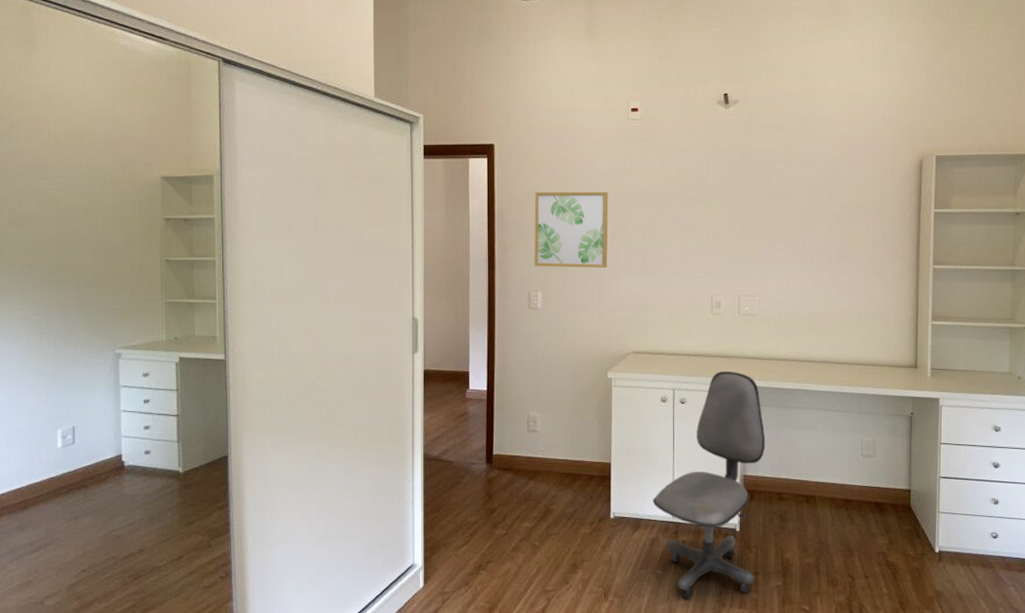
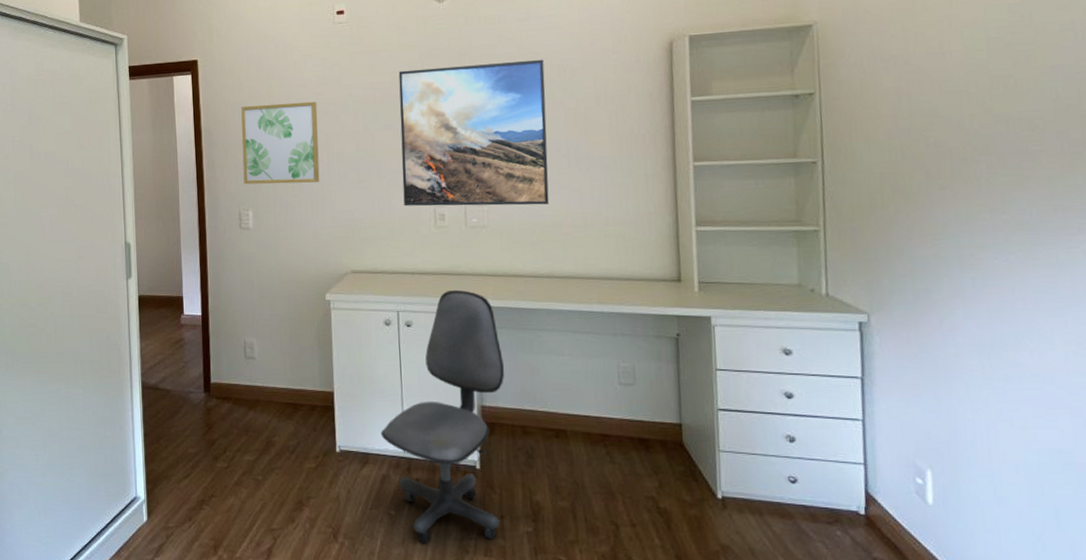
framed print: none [684,167,815,297] -> present [398,59,550,206]

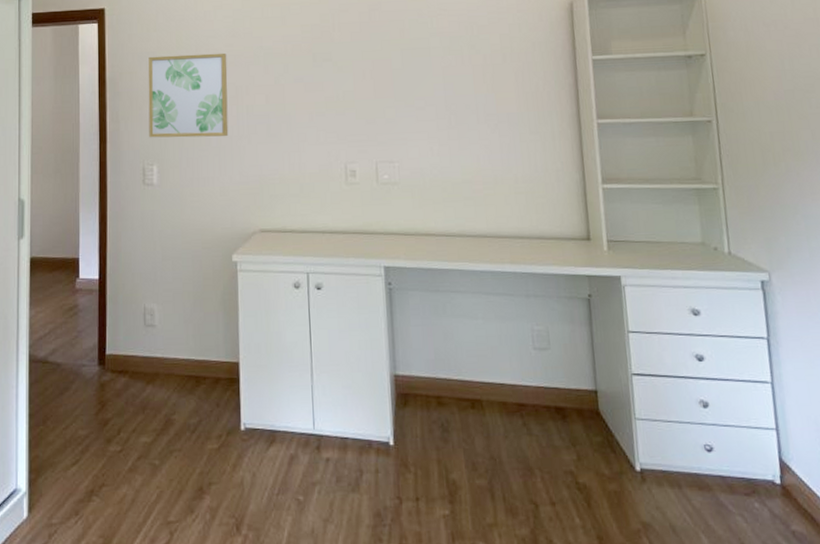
office chair: present [380,289,505,545] -> none [289,249,418,534]
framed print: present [398,59,550,206] -> none [309,16,460,162]

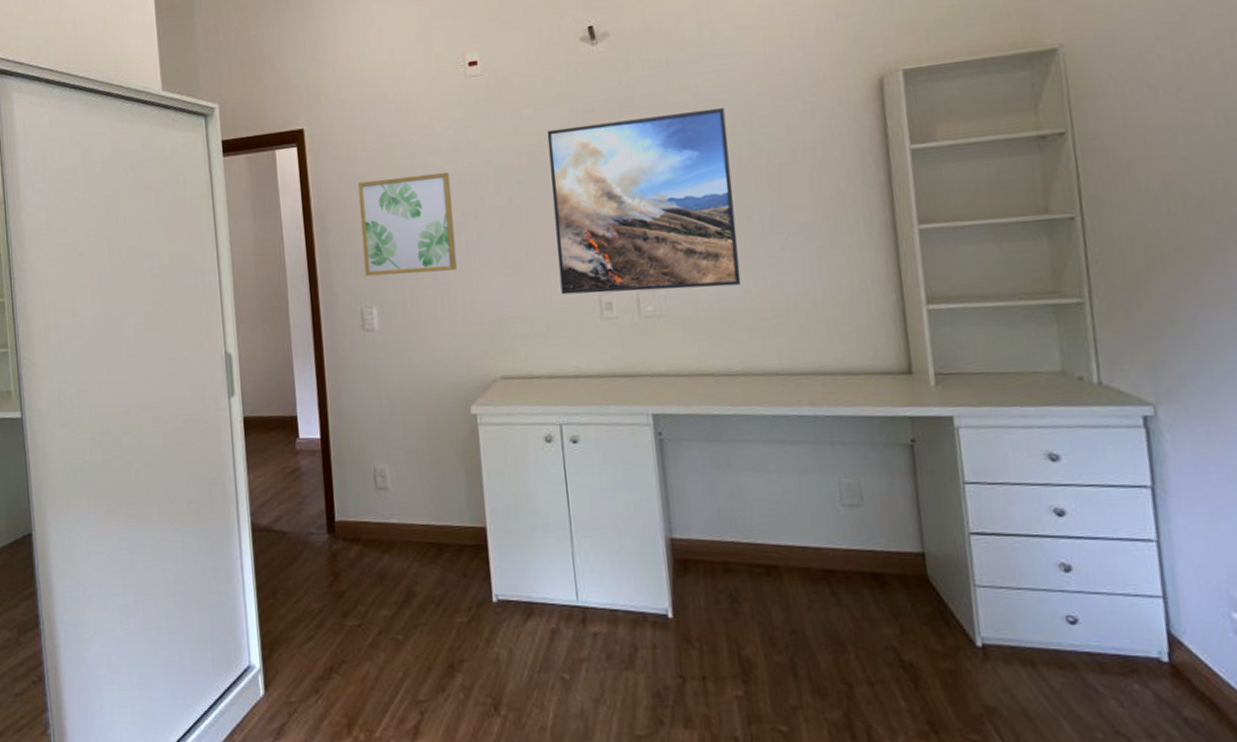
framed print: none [309,16,460,162] -> present [547,107,742,295]

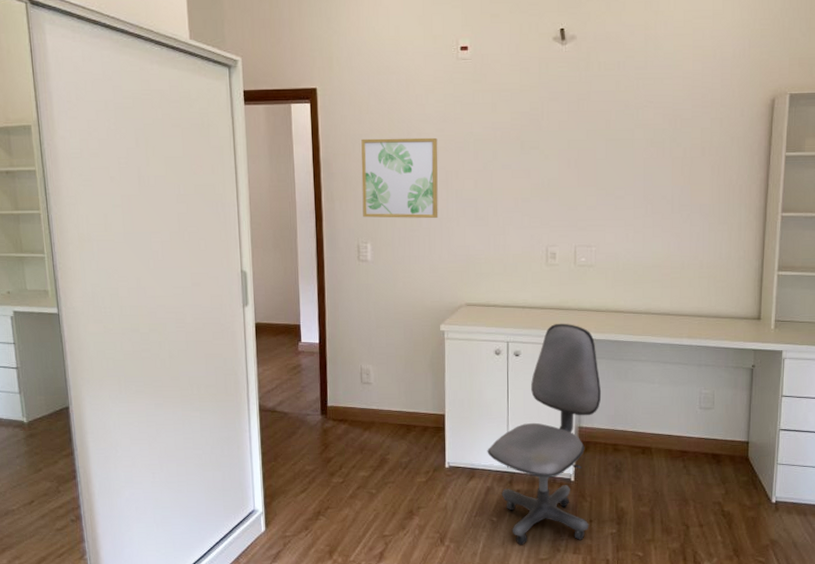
office chair: none [546,394,703,716] -> present [487,323,602,546]
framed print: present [547,107,742,295] -> none [518,108,657,247]

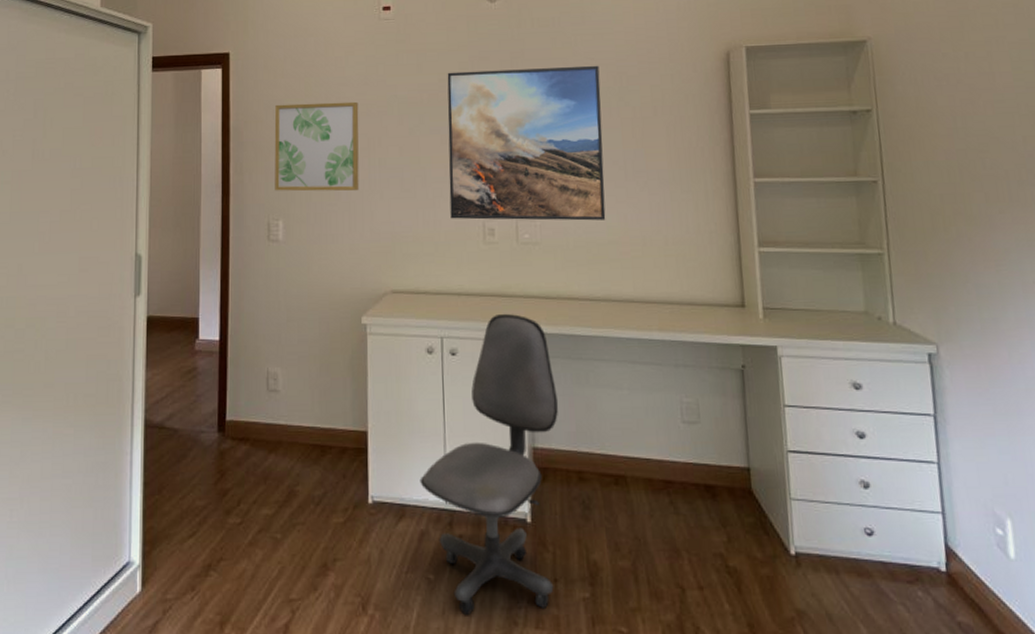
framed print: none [518,108,657,247] -> present [447,65,606,221]

